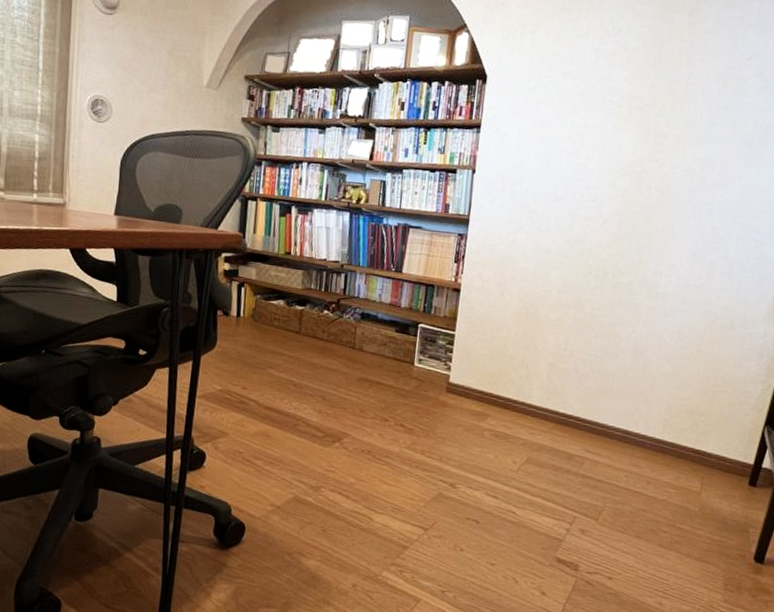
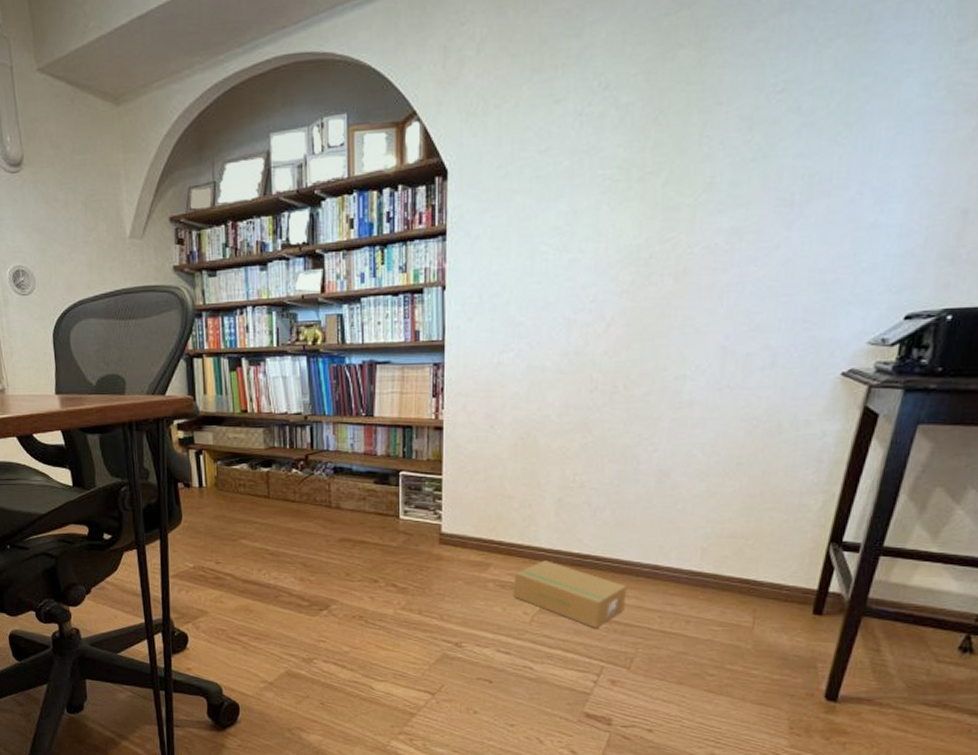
box: none [505,416,602,482] -> present [513,560,627,629]

